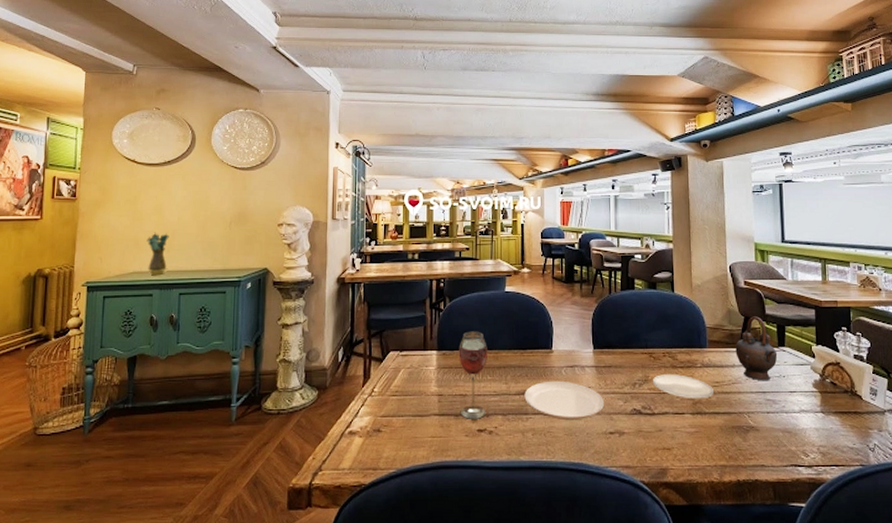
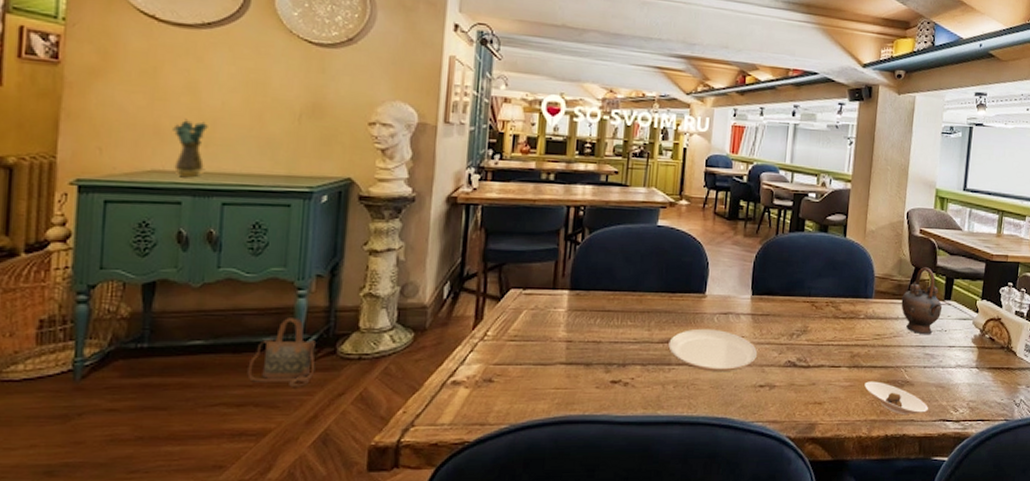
handbag: none [199,381,247,438] -> present [247,317,316,387]
wineglass: present [459,331,487,419] -> none [593,269,631,369]
plate: present [652,374,715,400] -> none [811,325,875,353]
saucer: none [710,427,777,461] -> present [864,381,928,416]

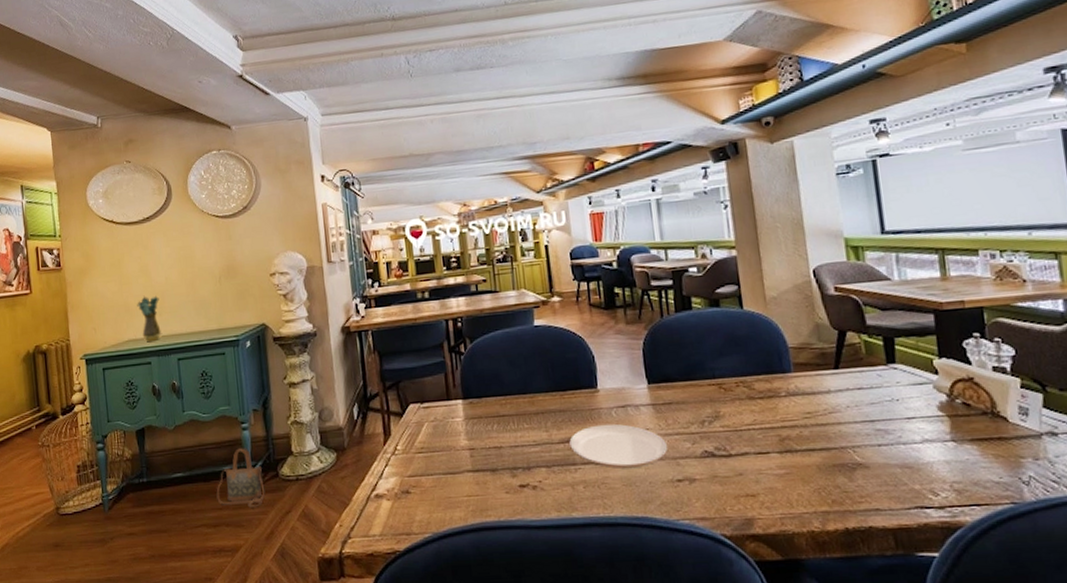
saucer: present [864,381,928,416] -> none [804,466,896,504]
teapot: present [901,267,943,335] -> none [829,329,887,408]

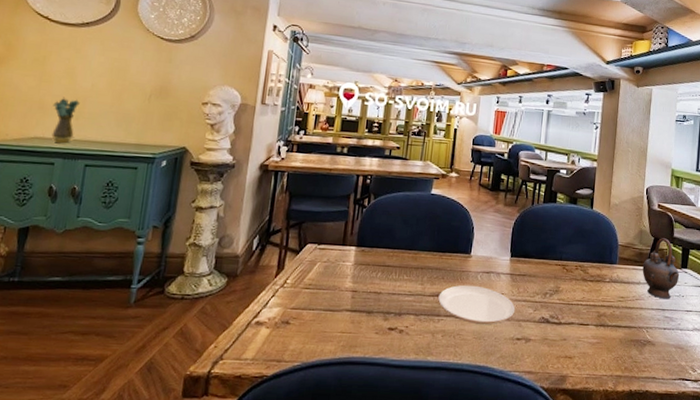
handbag: present [216,448,265,508] -> none [92,261,148,320]
teapot: none [829,329,887,408] -> present [642,238,680,300]

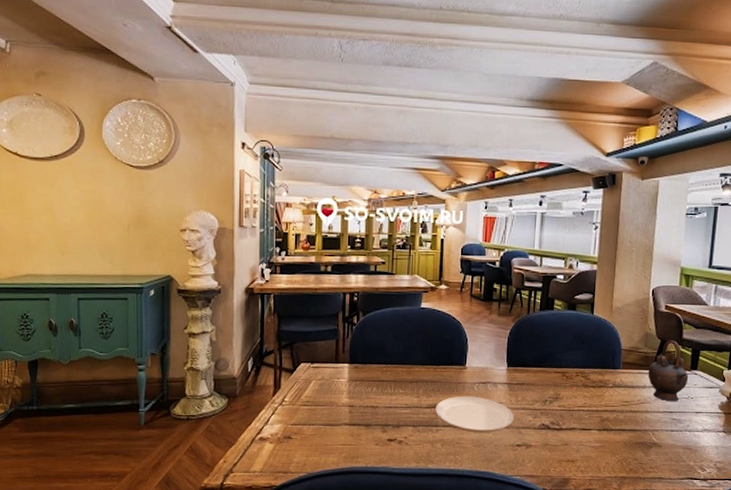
vase: present [51,96,80,144] -> none [38,233,63,280]

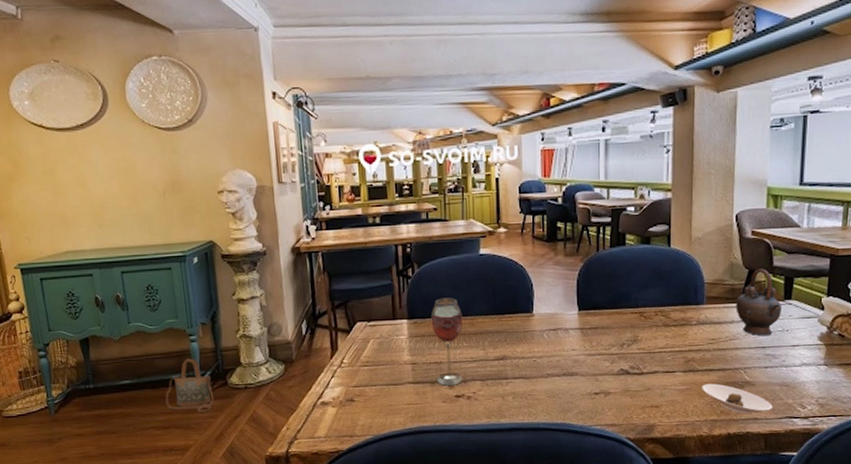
handbag: none [107,387,156,440] -> present [165,358,214,412]
wineglass: none [371,346,400,429] -> present [431,297,463,386]
plate: present [435,396,514,432] -> none [503,344,589,383]
saucer: none [614,443,676,474] -> present [702,383,772,414]

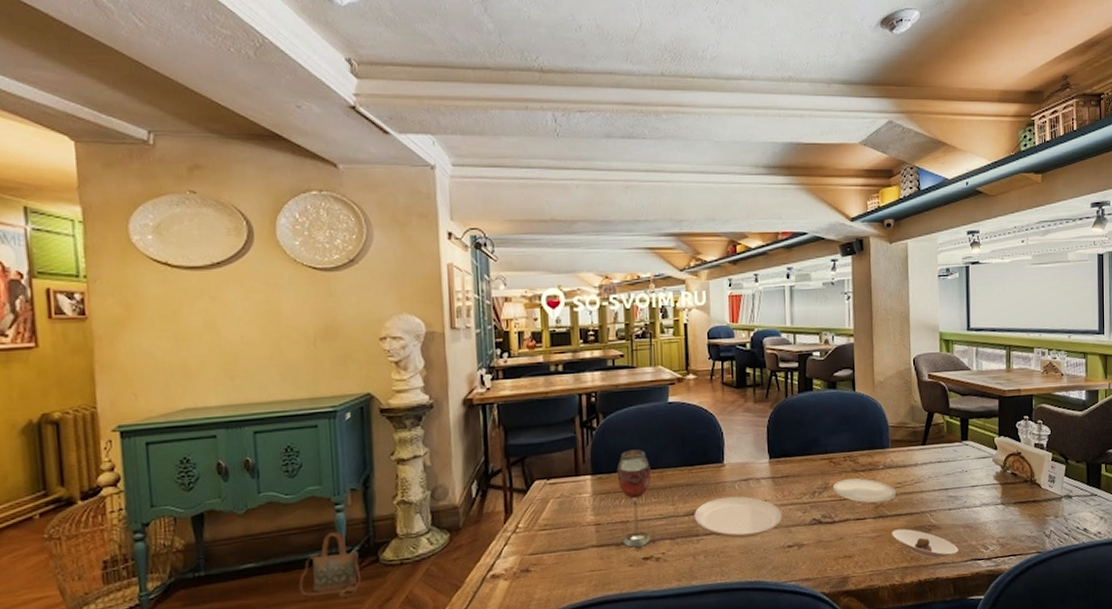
plate: none [503,344,589,383] -> present [694,496,781,538]
plate: none [642,333,710,358] -> present [832,478,897,504]
teapot: present [735,269,783,336] -> none [918,411,961,478]

